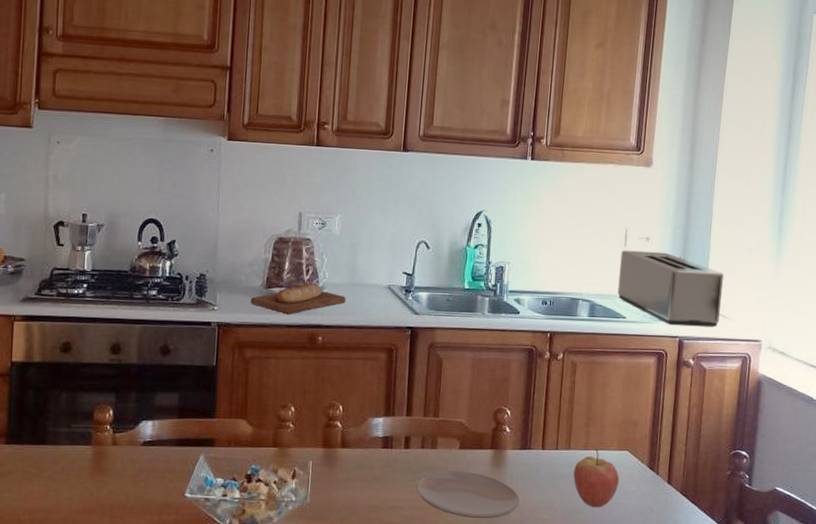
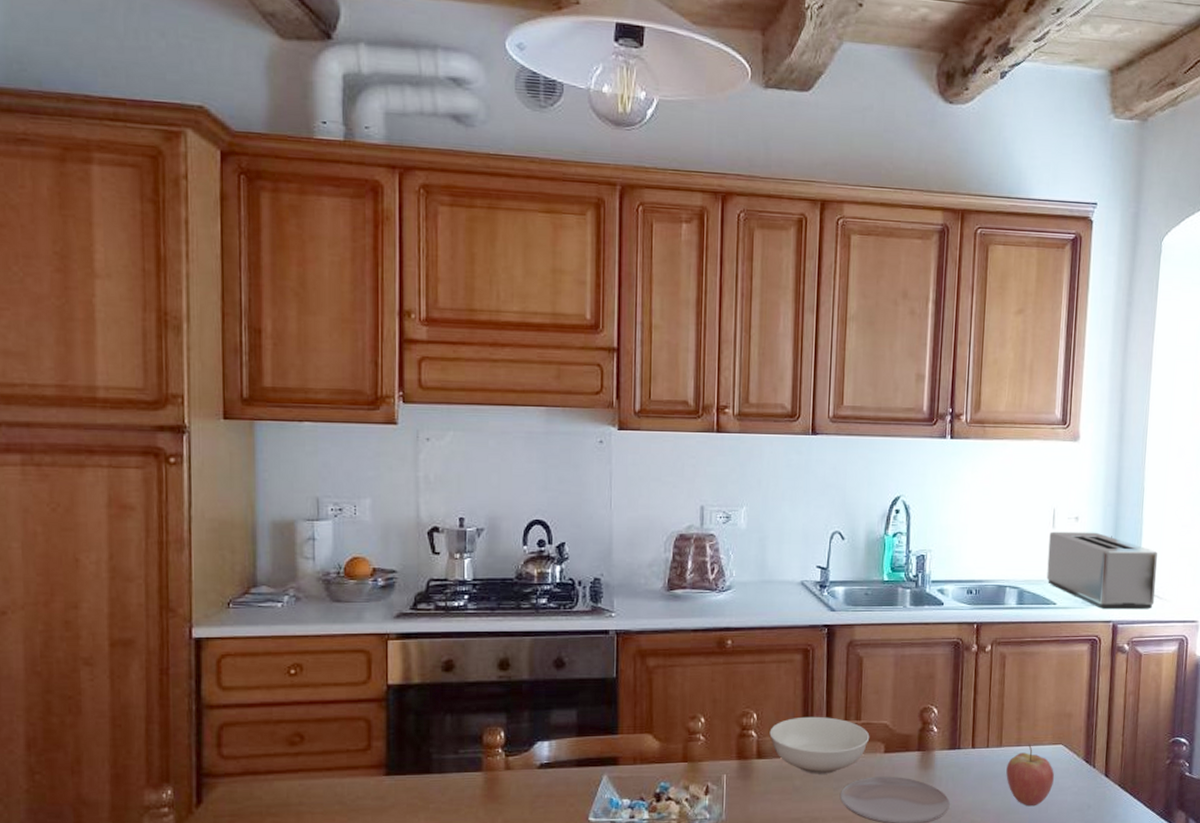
bread loaf: present [250,283,346,314] -> none [650,583,756,617]
bowl: none [353,411,447,466] -> present [769,716,870,774]

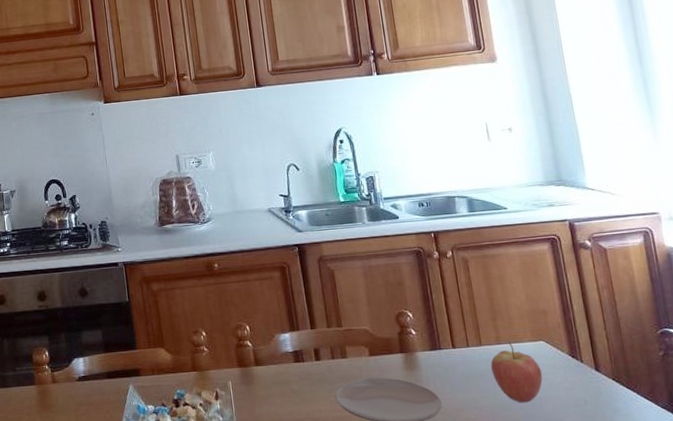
bowl: present [769,716,870,774] -> none [262,325,354,378]
toaster: present [1046,531,1157,609] -> none [486,139,608,209]

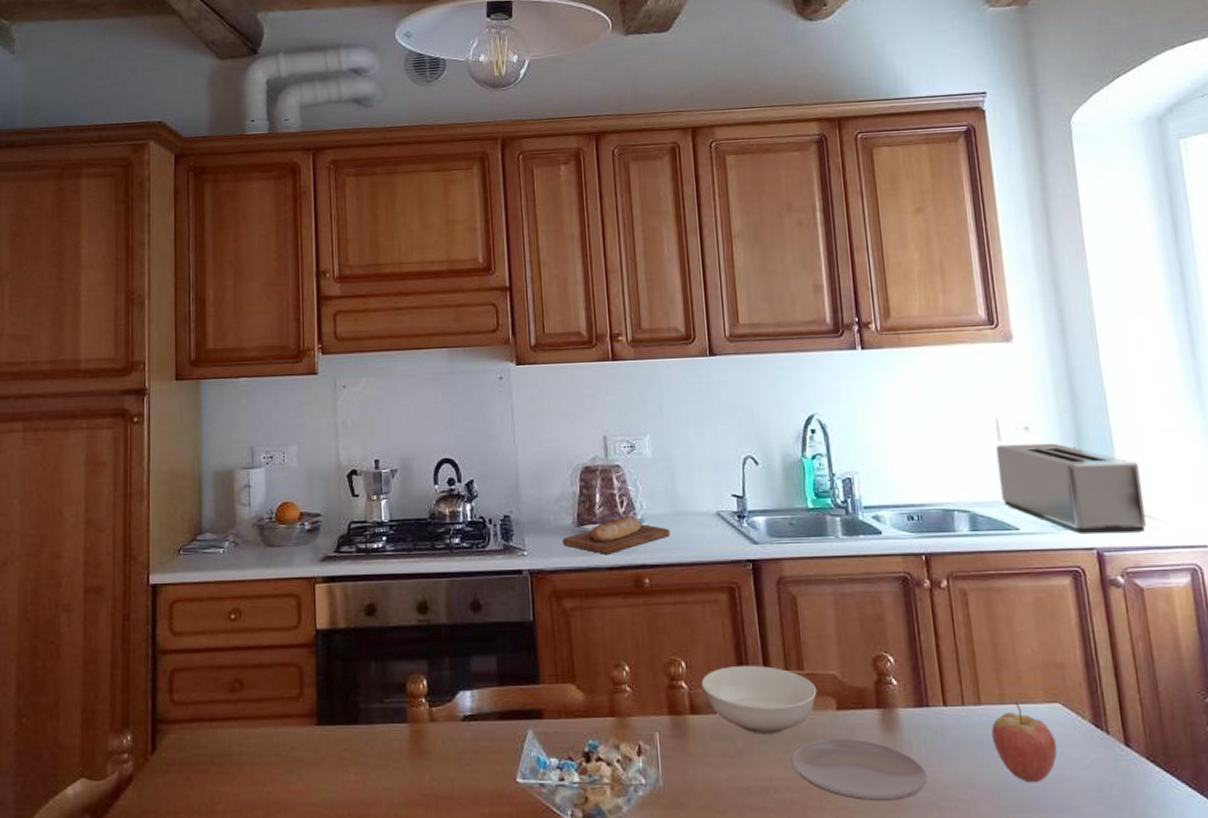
bread loaf: none [148,216,233,247] -> present [562,516,670,554]
bowl: none [262,325,354,378] -> present [701,665,817,734]
toaster: none [486,139,608,209] -> present [996,443,1147,533]

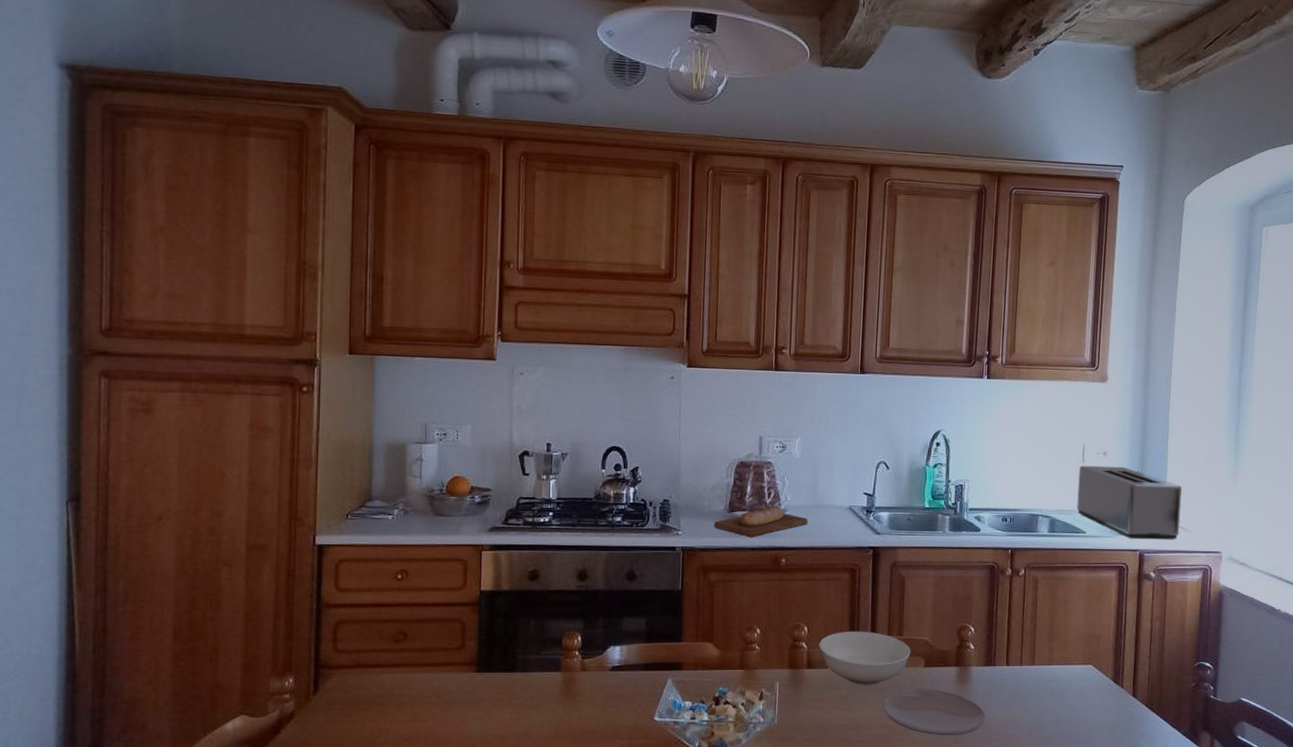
fruit: present [991,701,1057,783] -> none [1038,663,1084,723]

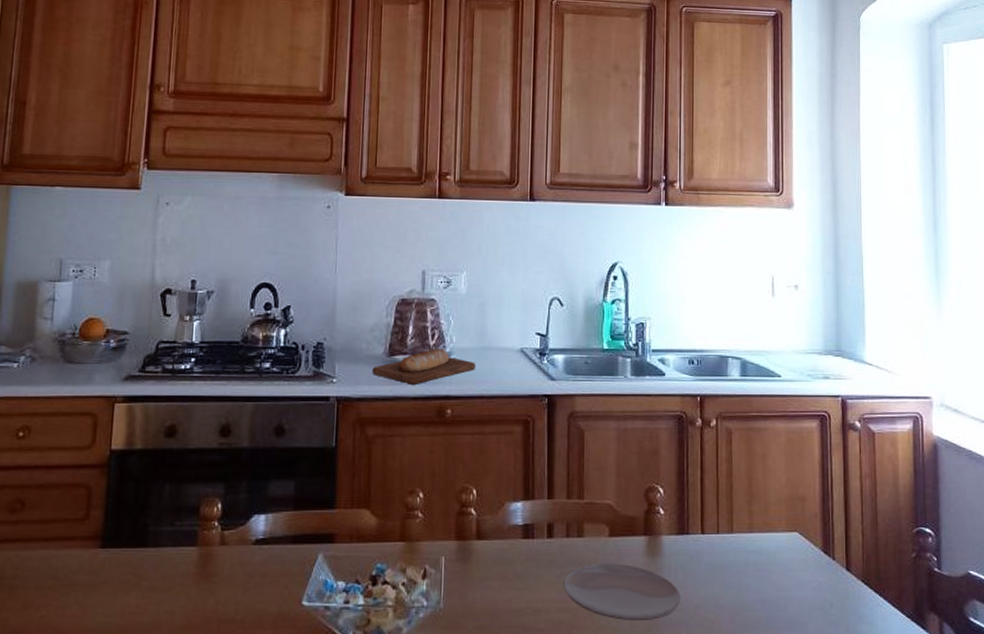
bowl: present [819,631,911,685] -> none [489,494,594,559]
toaster: present [1077,465,1182,539] -> none [769,300,884,383]

